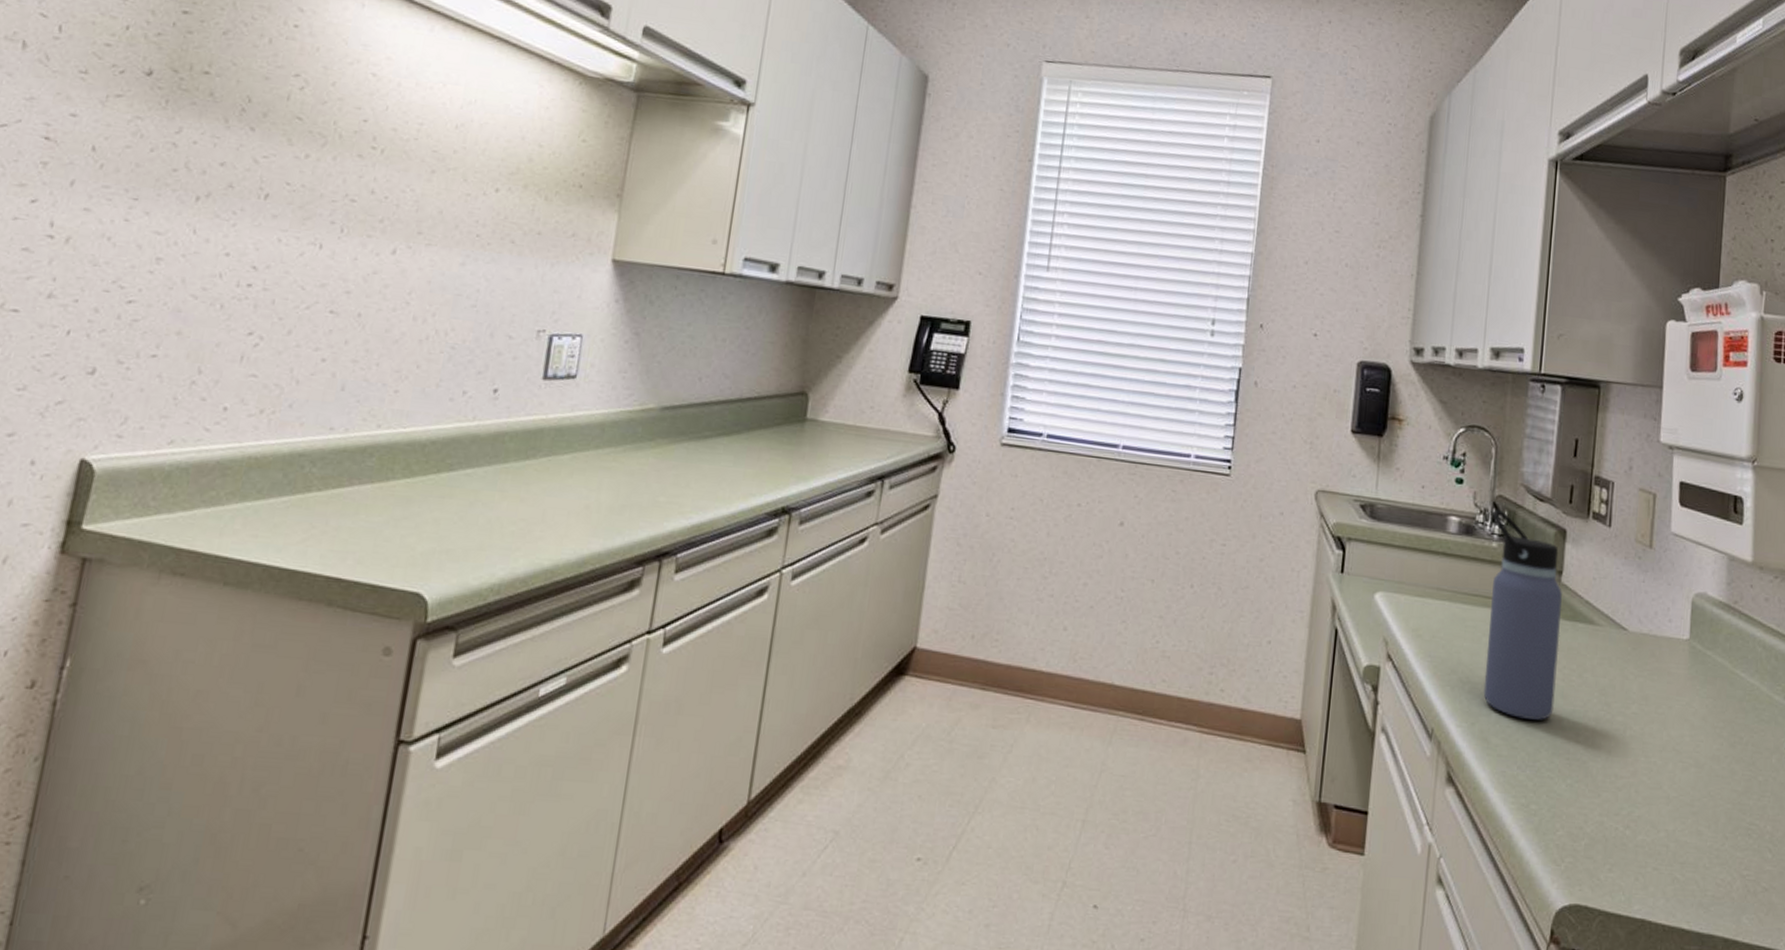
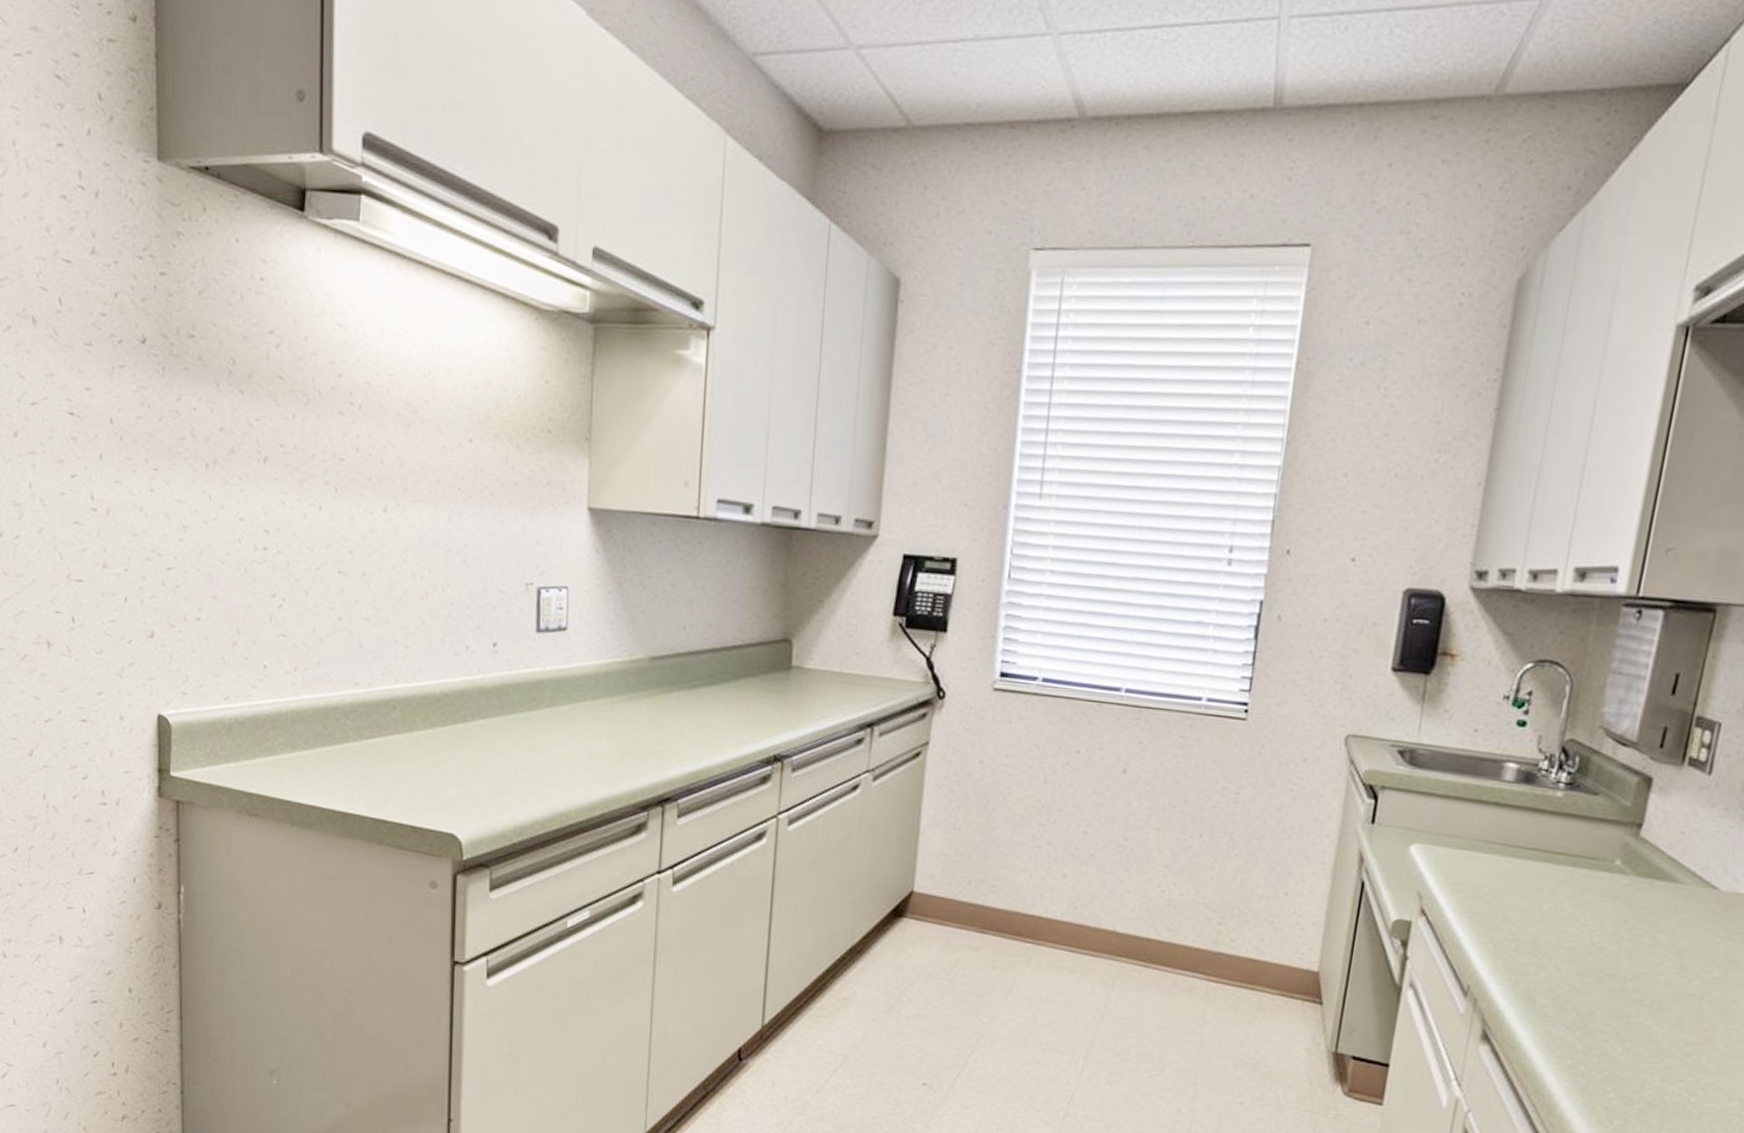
water bottle: present [1483,509,1562,720] -> none [1532,754,1641,982]

